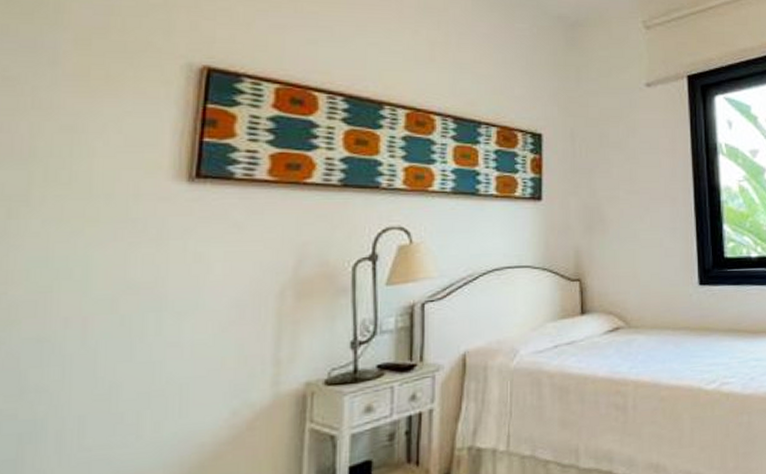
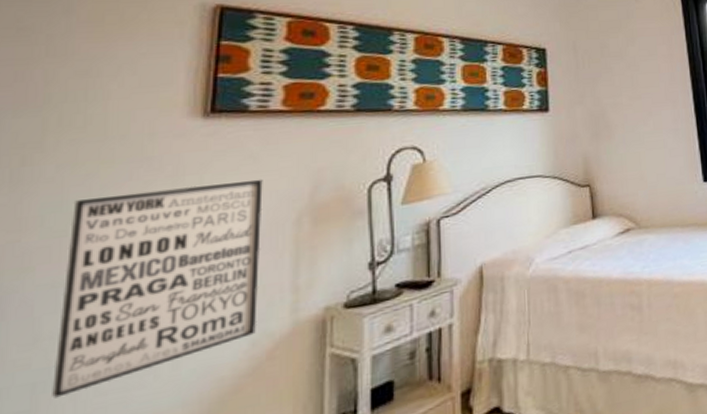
wall art: none [38,249,247,450] -> present [52,179,263,398]

